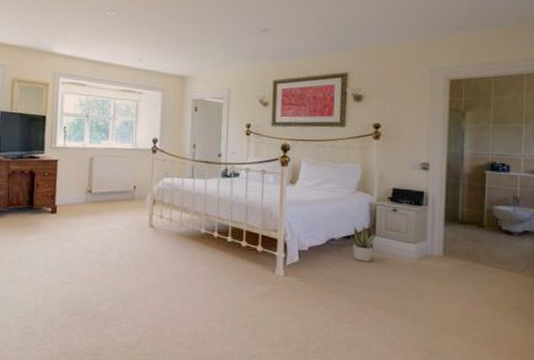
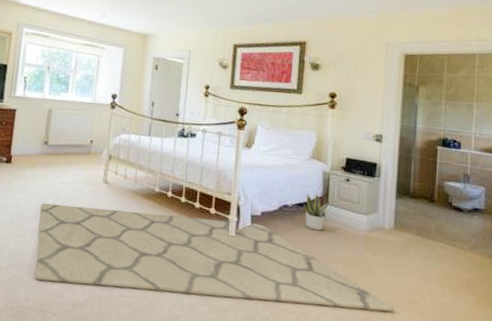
rug: none [87,250,445,338] -> present [34,203,394,313]

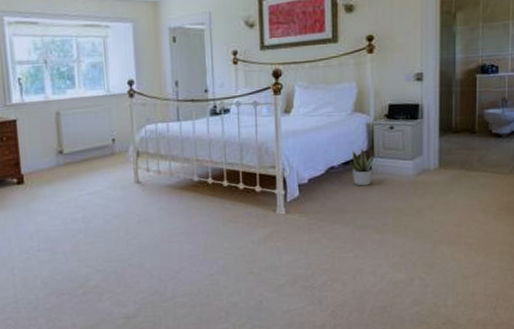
rug: present [34,203,394,313] -> none [69,192,442,302]

